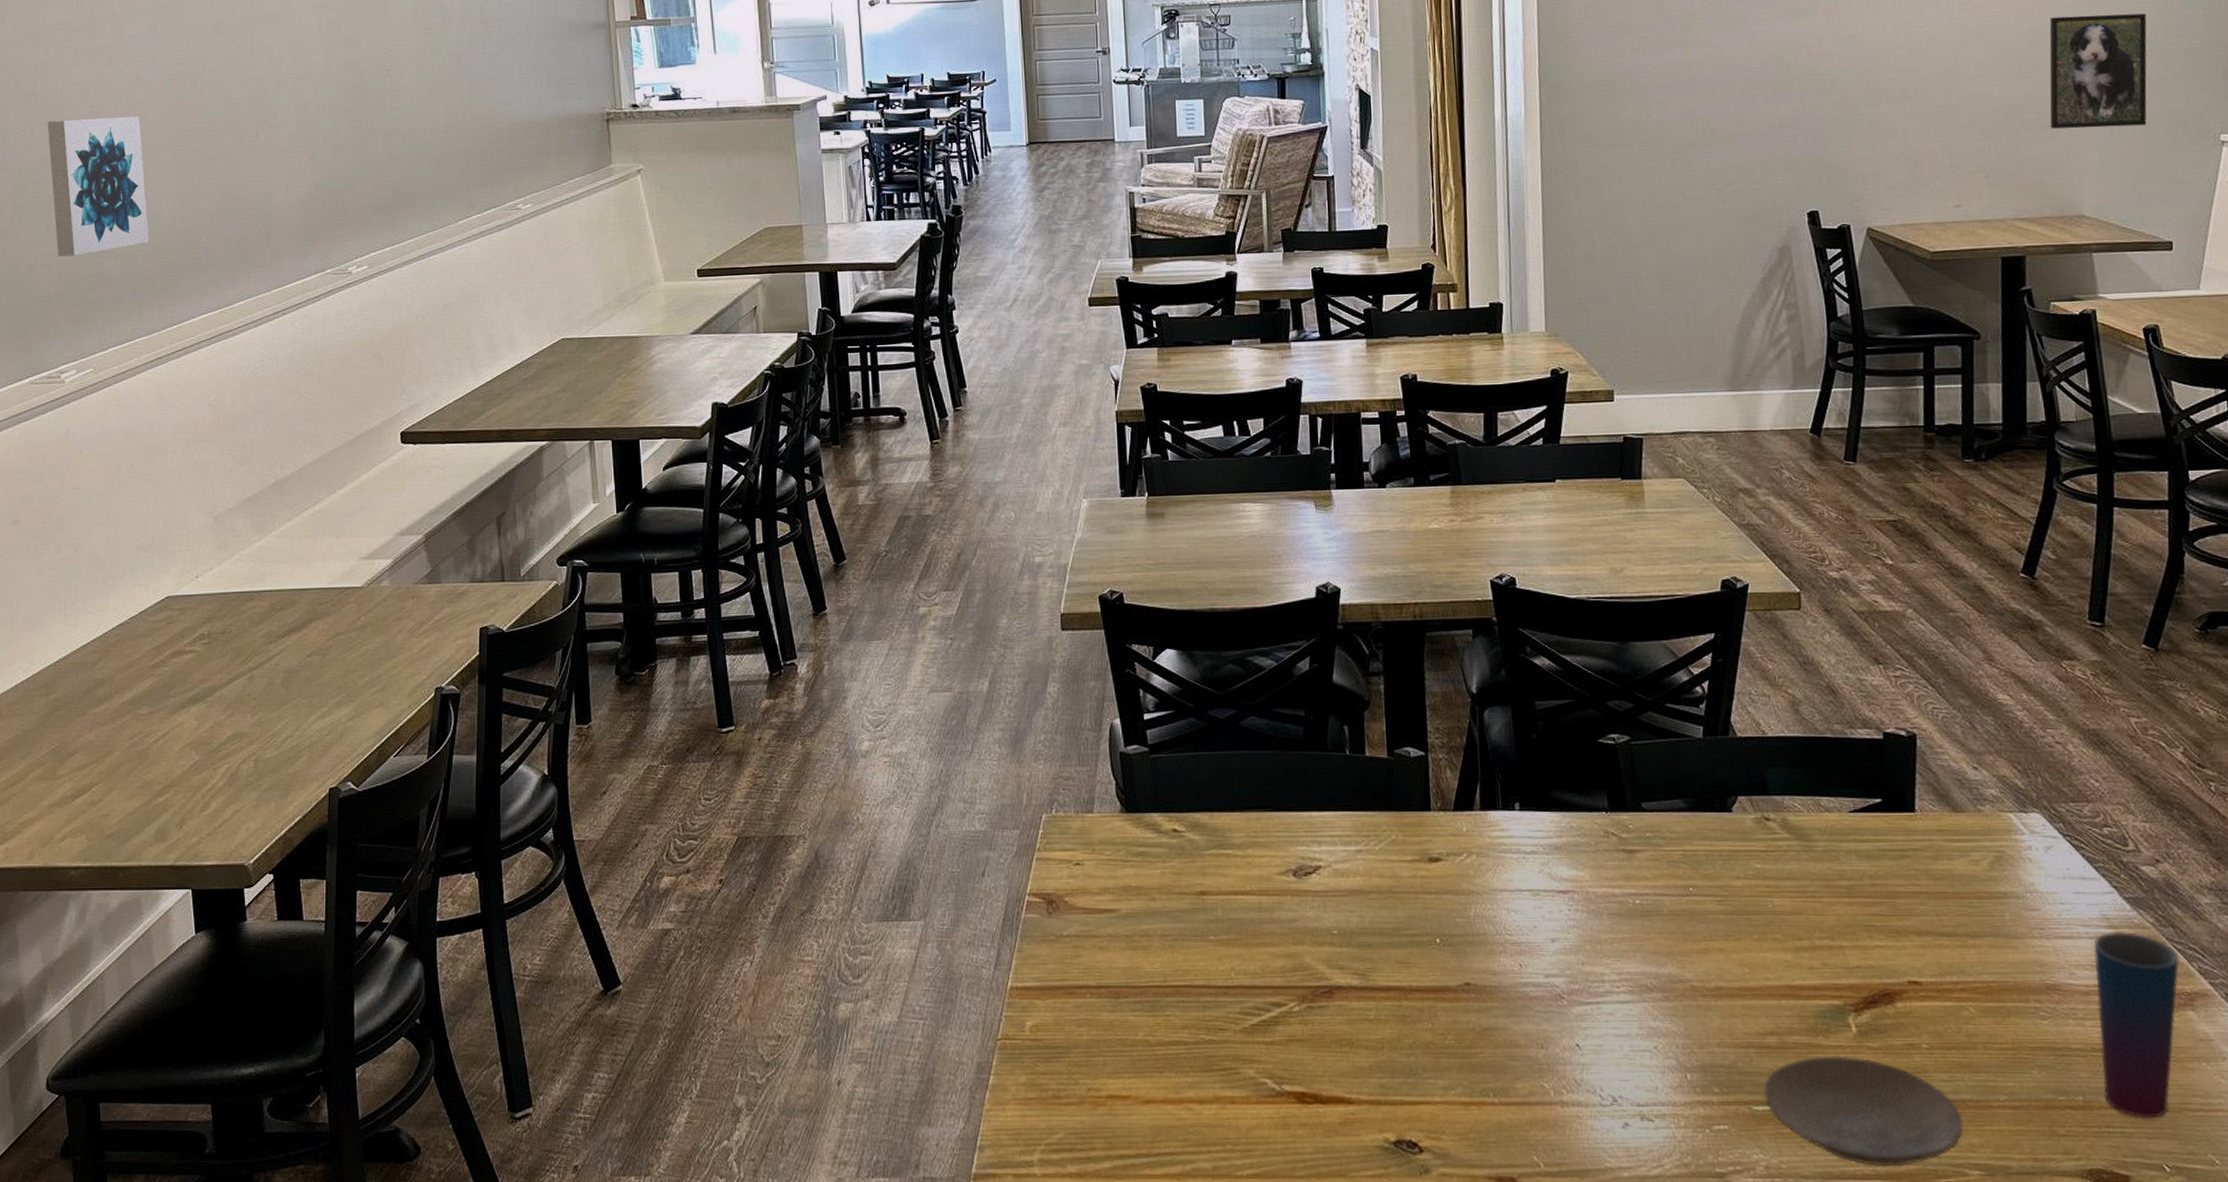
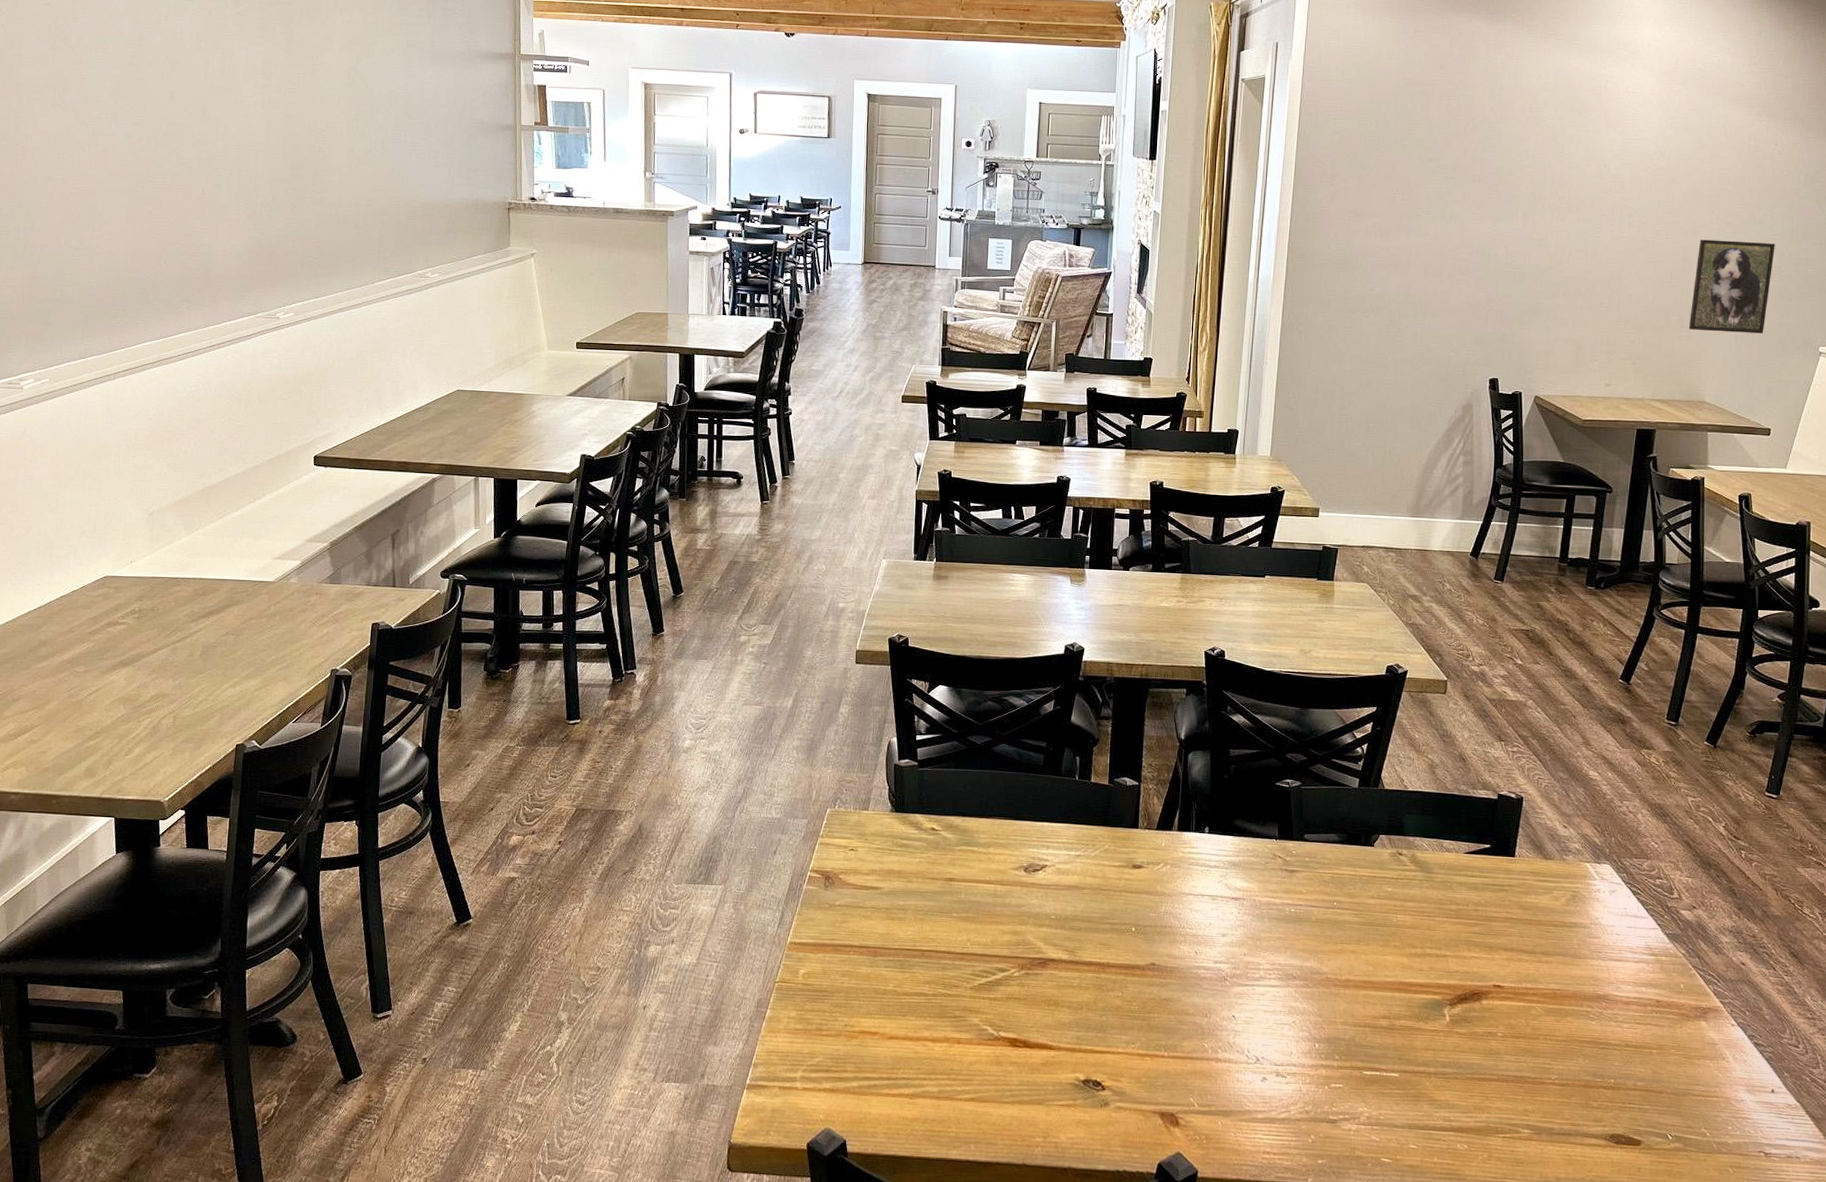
wall art: present [47,116,150,257] -> none [17,163,104,282]
plate: present [1763,1055,1964,1167] -> none [1372,1037,1521,1124]
cup: present [2093,931,2180,1119] -> none [1631,958,1700,1100]

